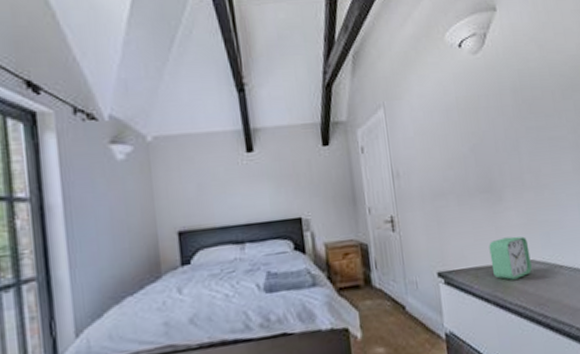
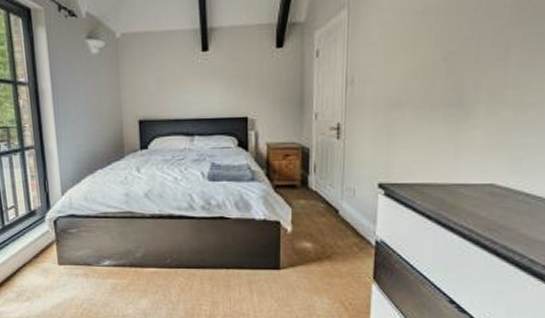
alarm clock: present [489,236,532,280] -> none [441,157,493,201]

